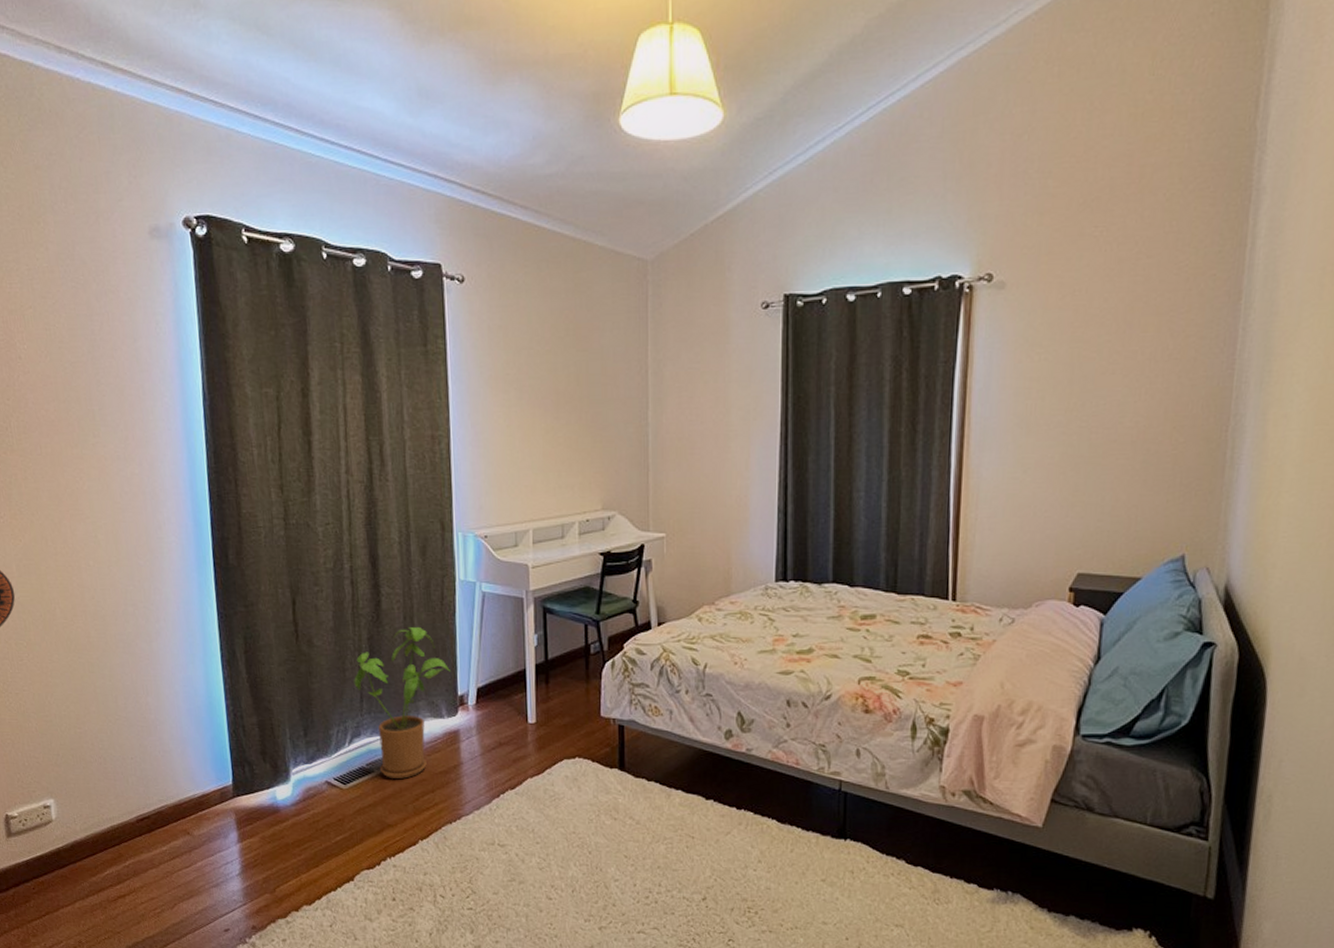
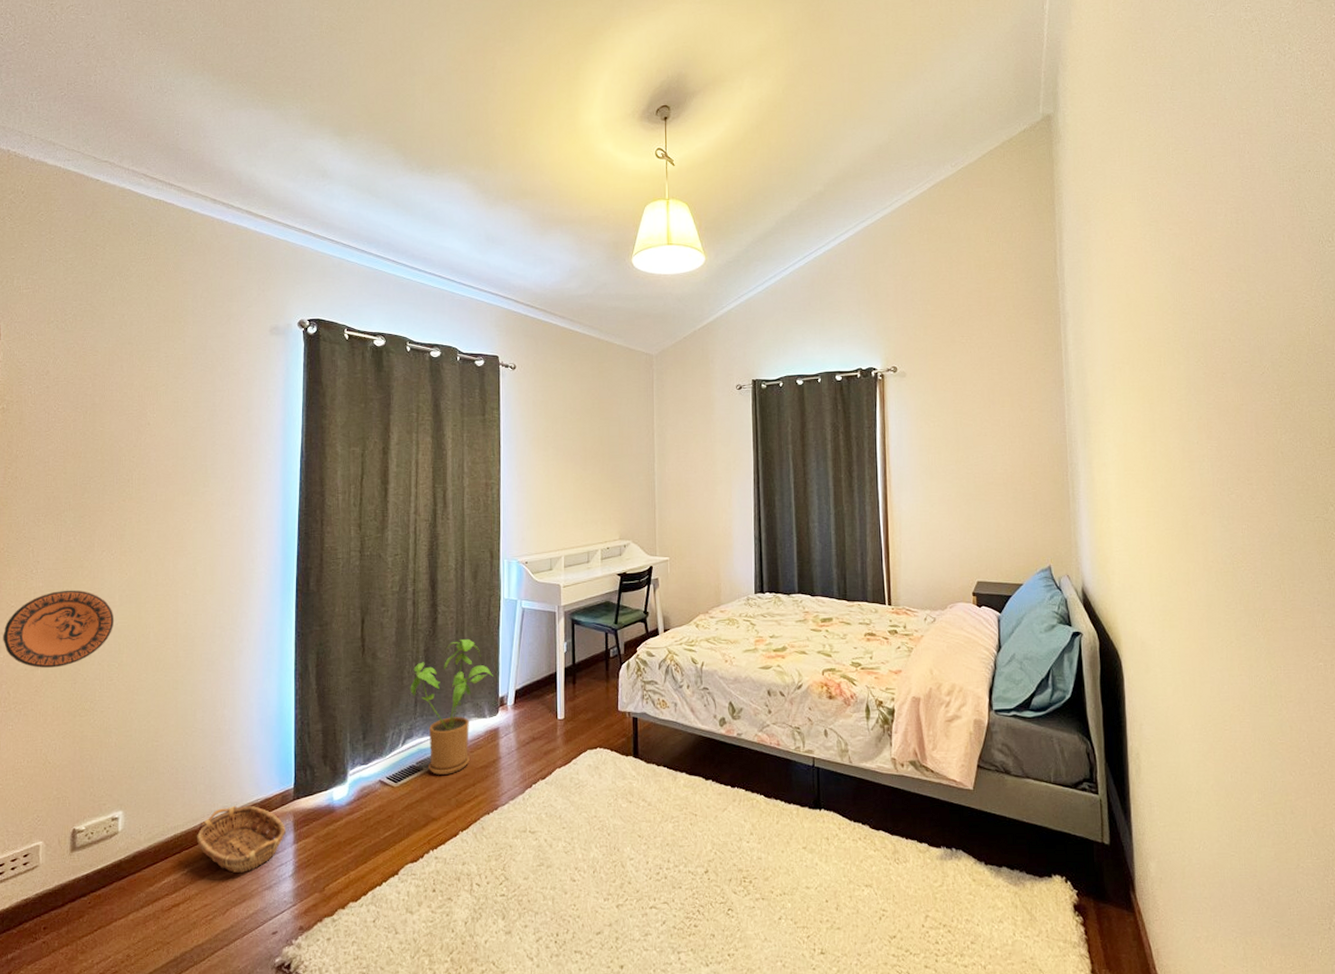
basket: none [134,799,229,869] -> present [196,805,287,873]

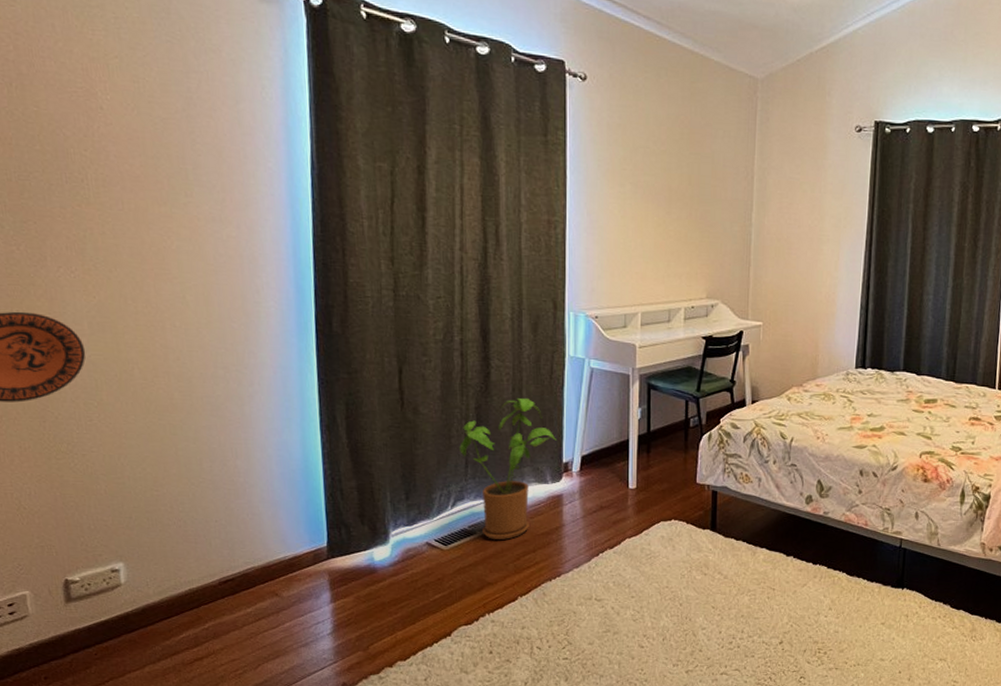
basket: present [196,805,287,873] -> none [215,562,322,629]

